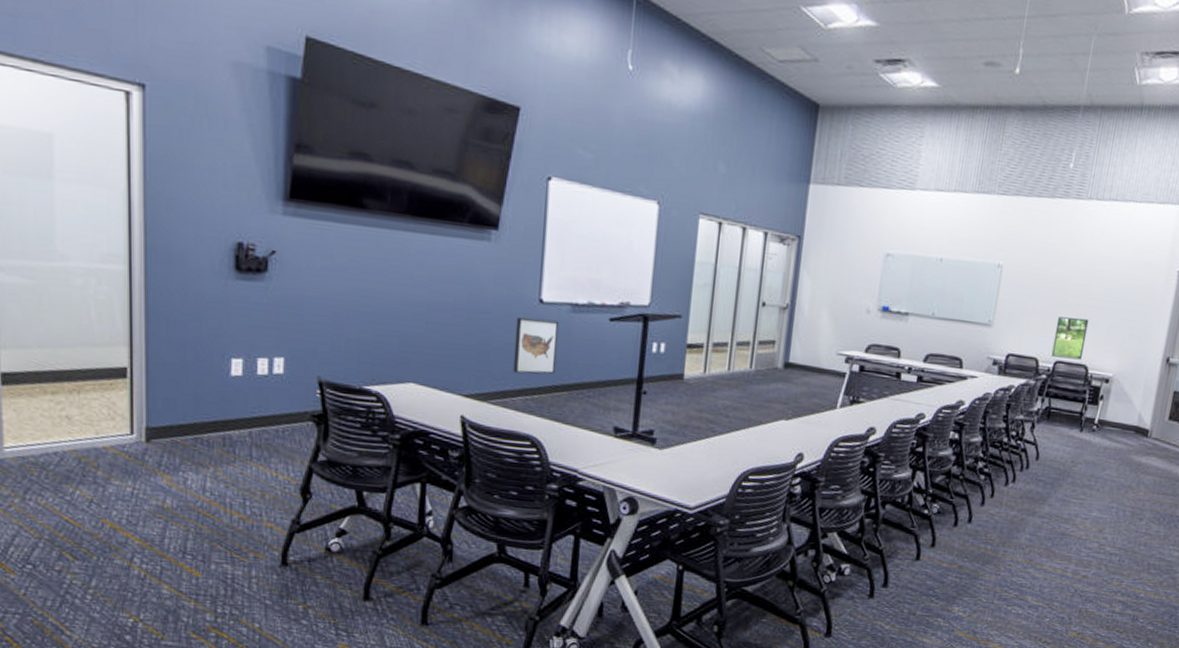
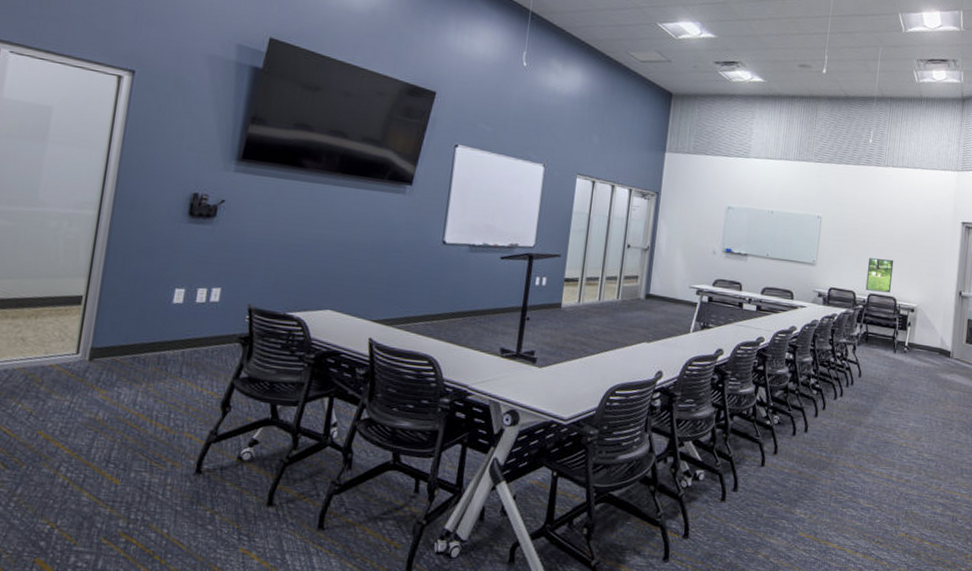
wall art: present [513,316,560,374] -> none [417,255,459,303]

